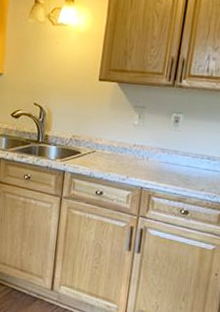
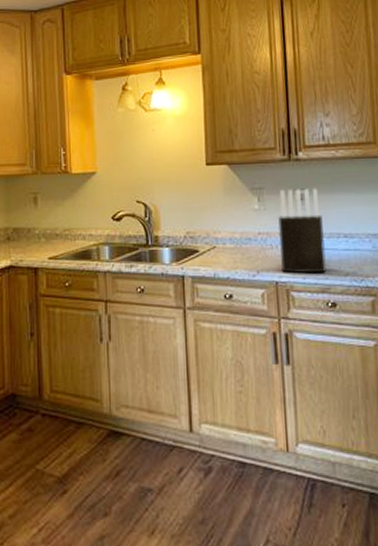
knife block: none [148,110,193,186] -> present [278,188,327,274]

